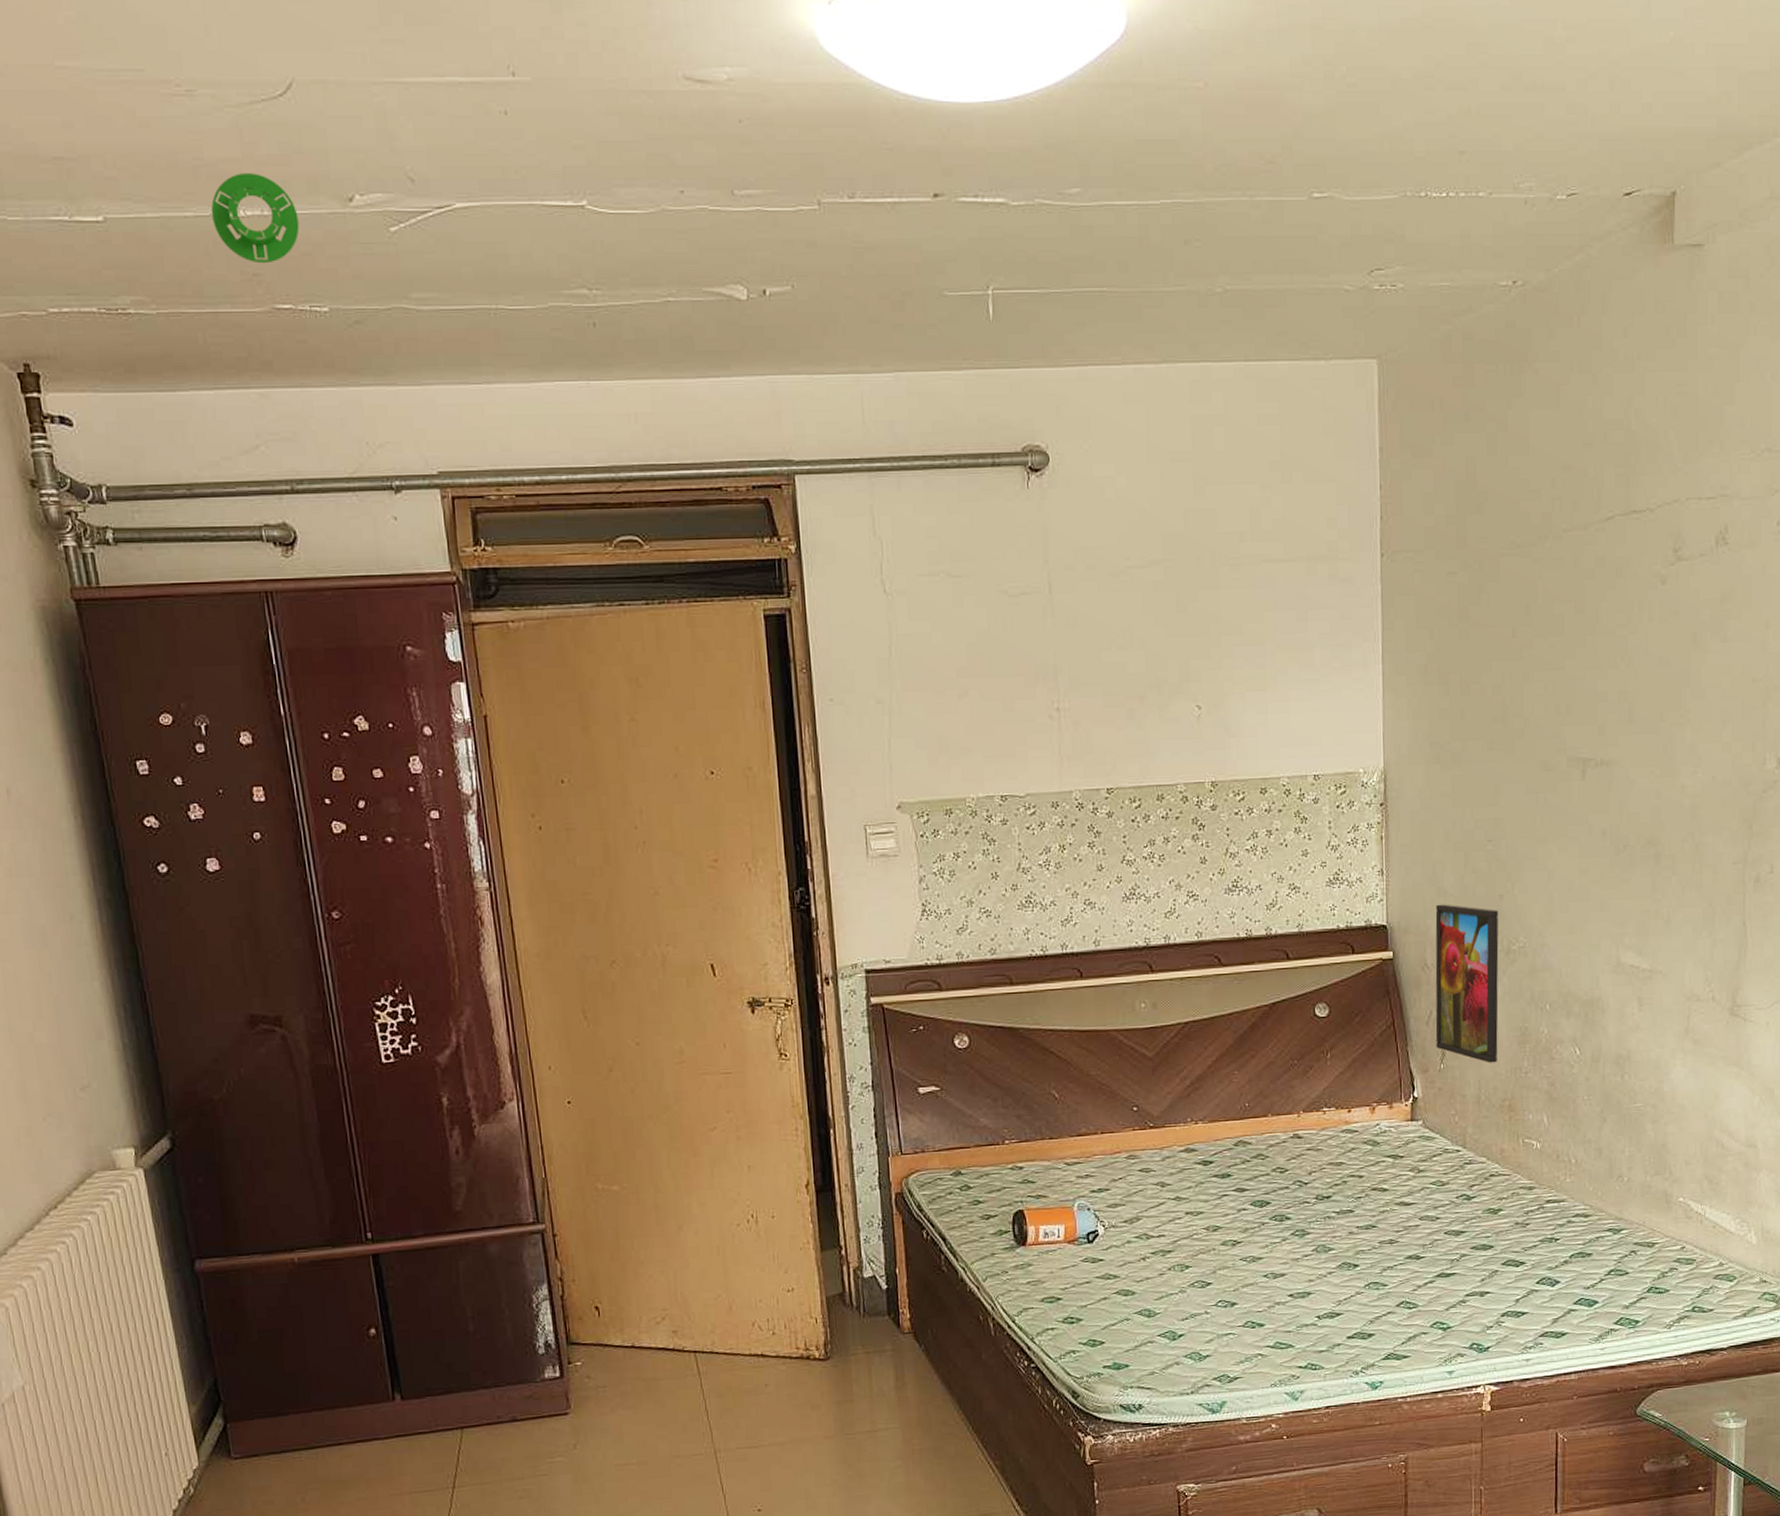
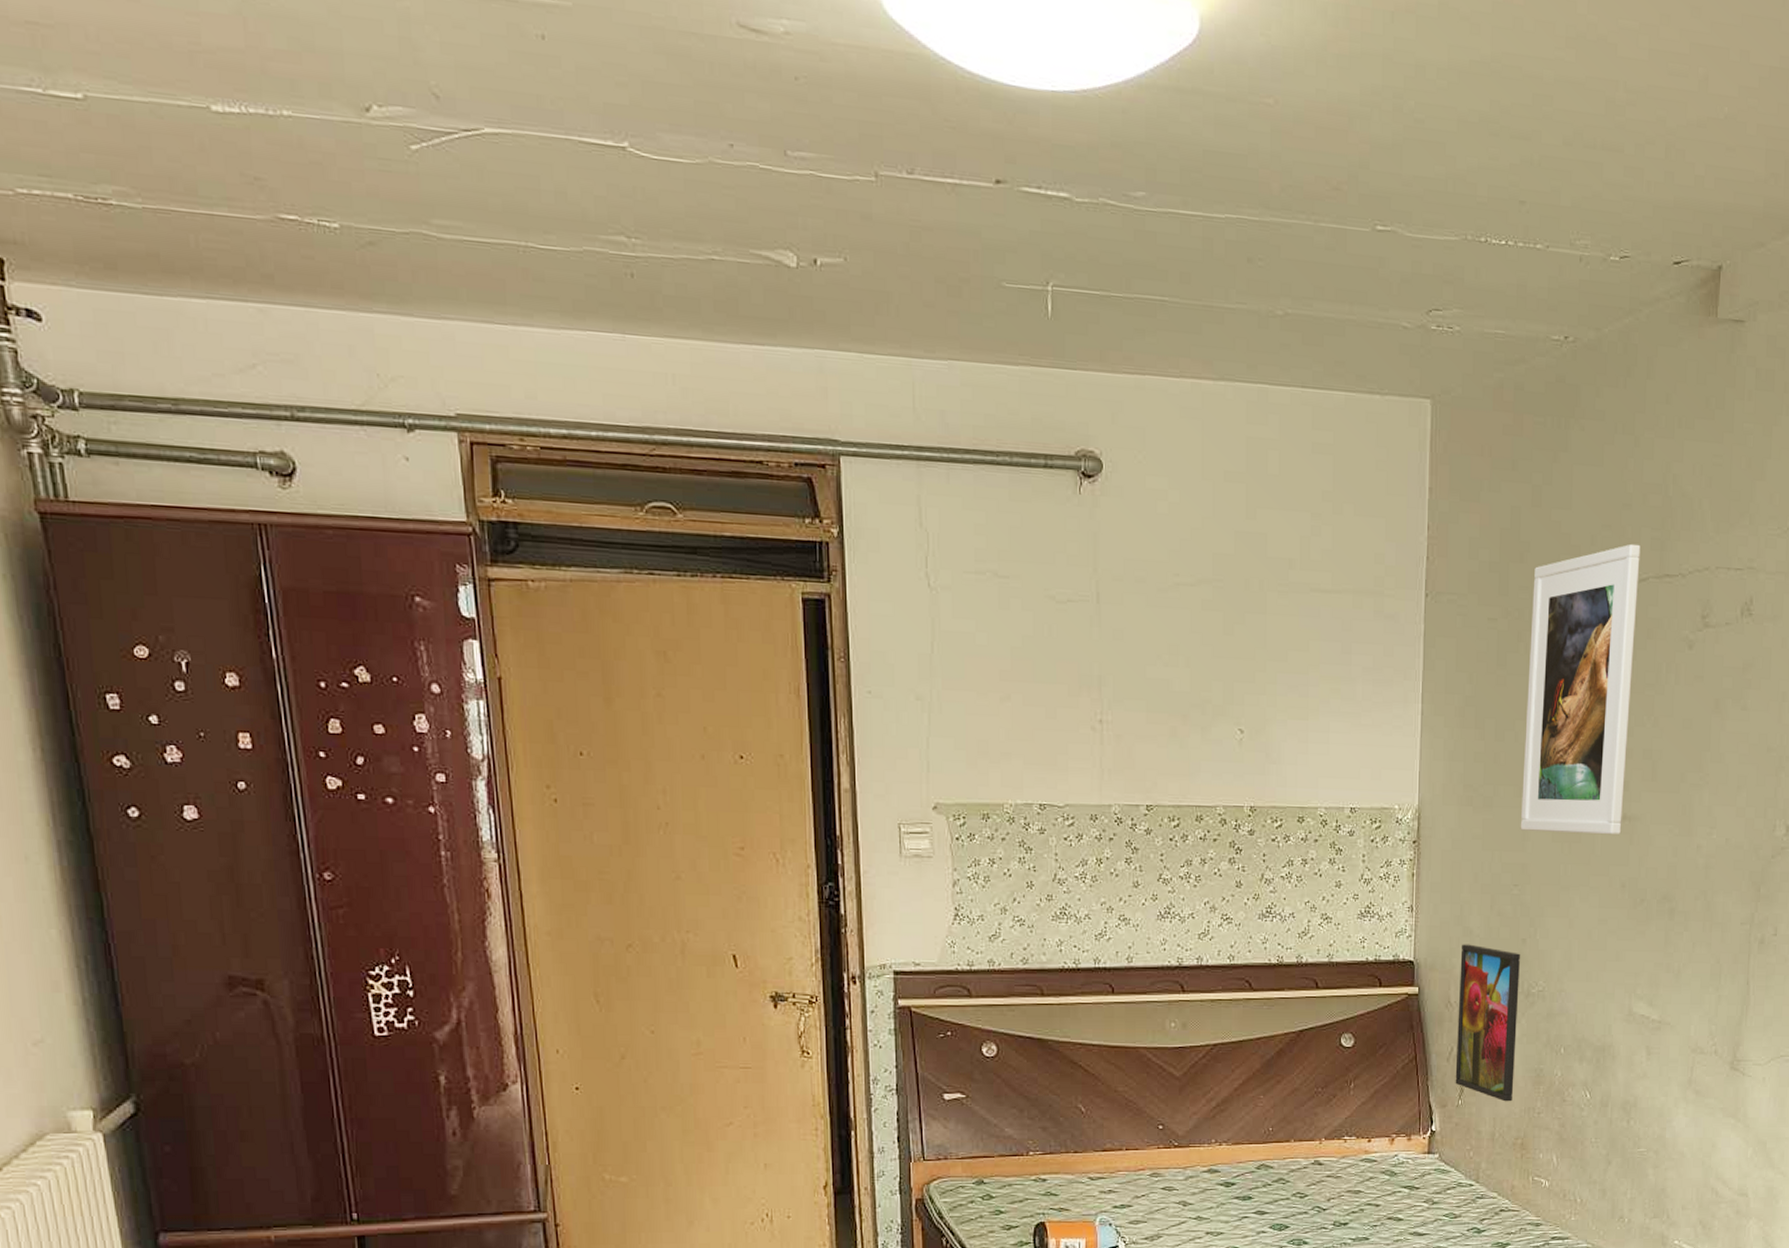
smoke detector: present [210,173,300,264] -> none [208,65,309,168]
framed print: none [1491,482,1605,784] -> present [1520,543,1641,835]

